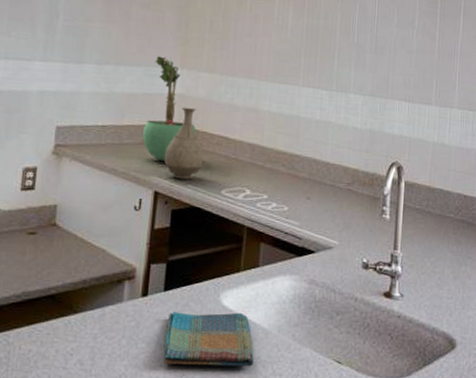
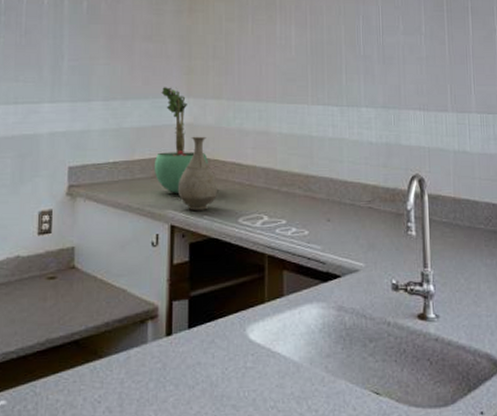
dish towel: present [164,312,254,367] -> none [194,346,287,406]

